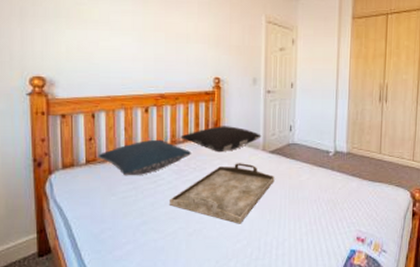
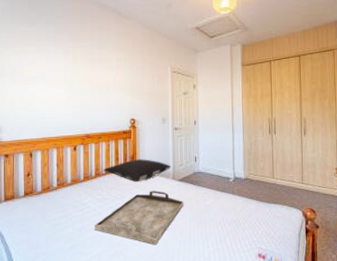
pillow: present [99,139,191,176] -> none [35,172,112,206]

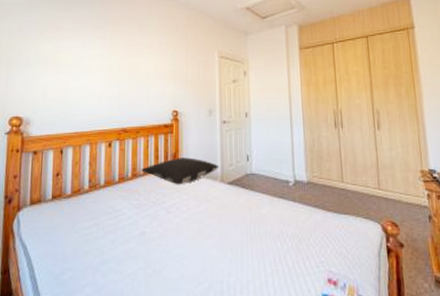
serving tray: present [95,191,184,245] -> none [130,196,235,264]

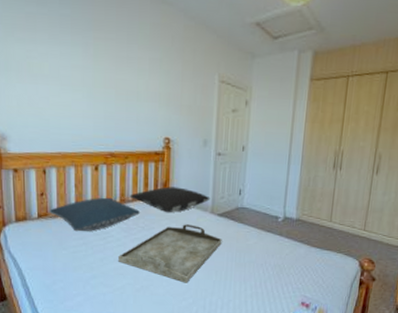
pillow: none [64,173,151,212] -> present [50,197,140,232]
serving tray: none [130,196,235,264] -> present [118,224,222,283]

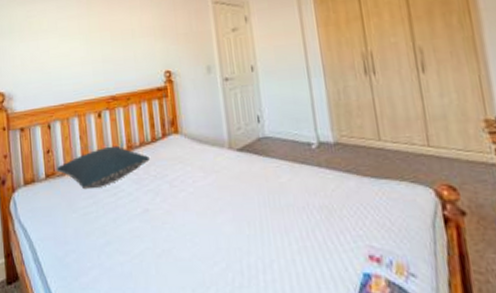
serving tray: present [118,224,222,283] -> none [132,165,249,242]
pillow: present [130,186,210,213] -> none [136,123,226,156]

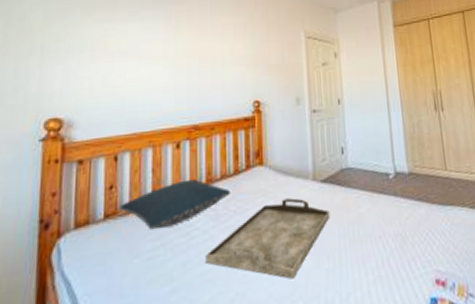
serving tray: none [132,165,249,242] -> present [206,198,330,279]

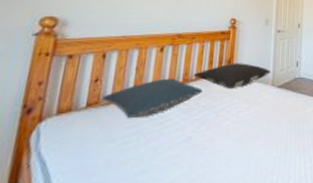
serving tray: present [206,198,330,279] -> none [174,99,282,164]
pillow: none [217,154,311,188] -> present [193,63,271,89]

